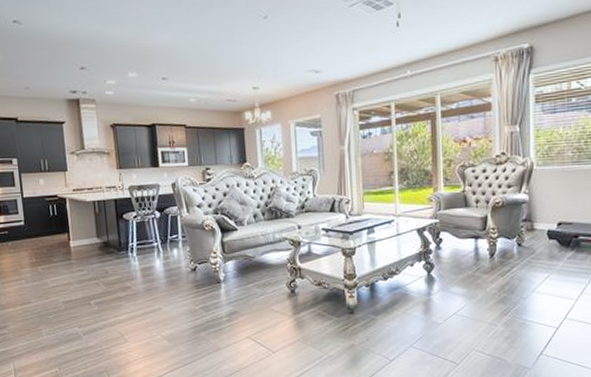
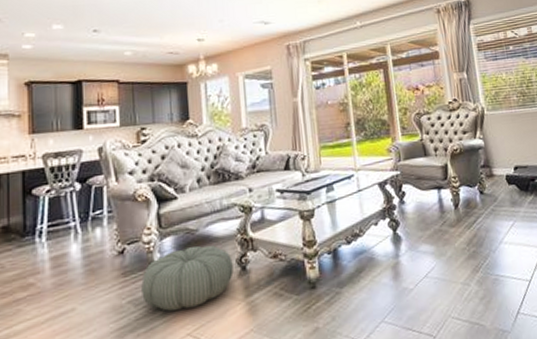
pouf: none [210,270,284,319] -> present [141,245,234,312]

